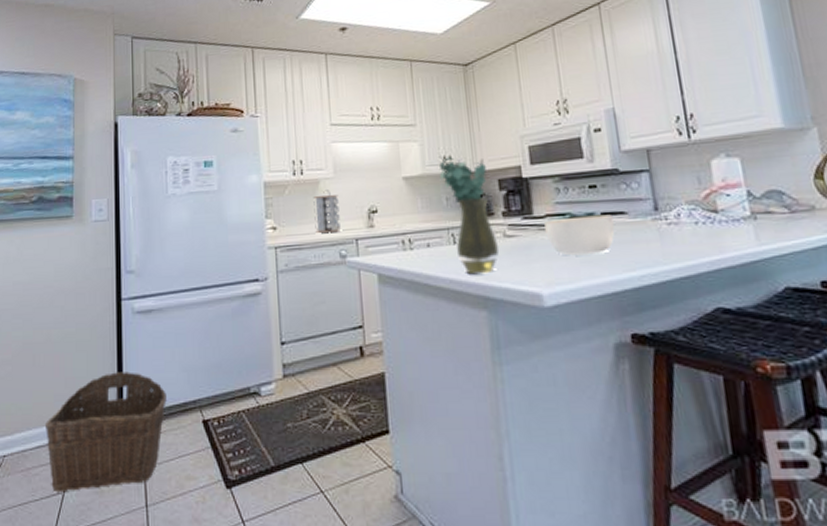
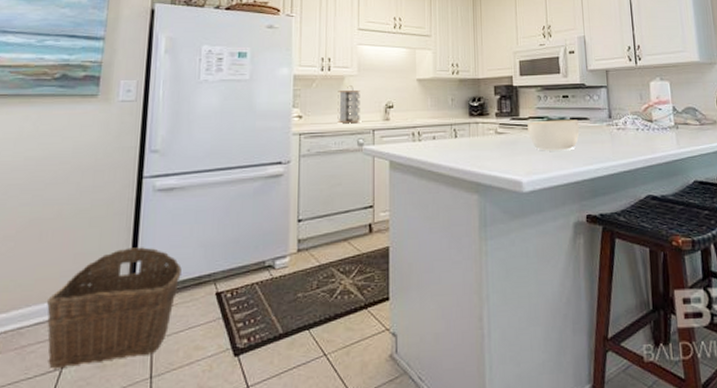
vase: present [439,155,500,275] -> none [447,62,491,164]

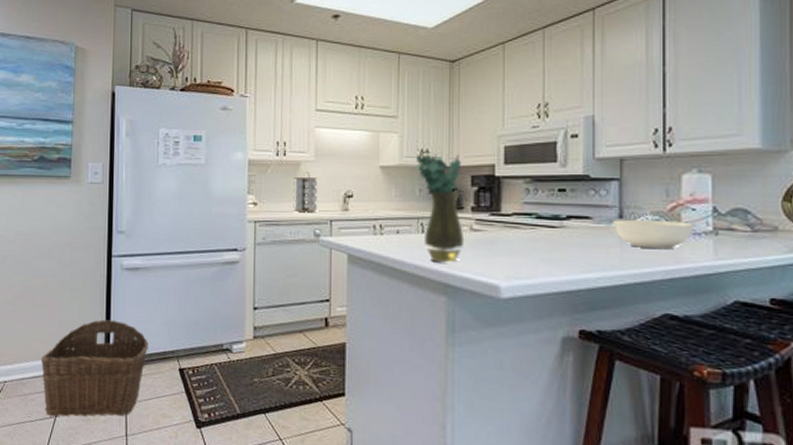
vase: none [447,62,491,164] -> present [415,148,465,263]
bowl: present [527,119,580,151] -> none [511,217,578,254]
bowl: none [605,118,662,143] -> present [613,219,695,250]

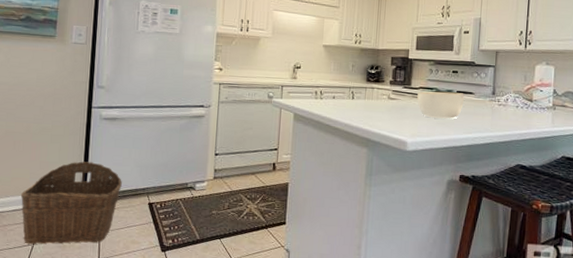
spice rack: present [293,172,317,213] -> none [252,46,273,79]
vase: present [415,148,465,263] -> none [350,33,384,123]
bowl: none [511,217,578,254] -> present [417,91,464,119]
bowl: present [613,219,695,250] -> none [488,95,541,119]

